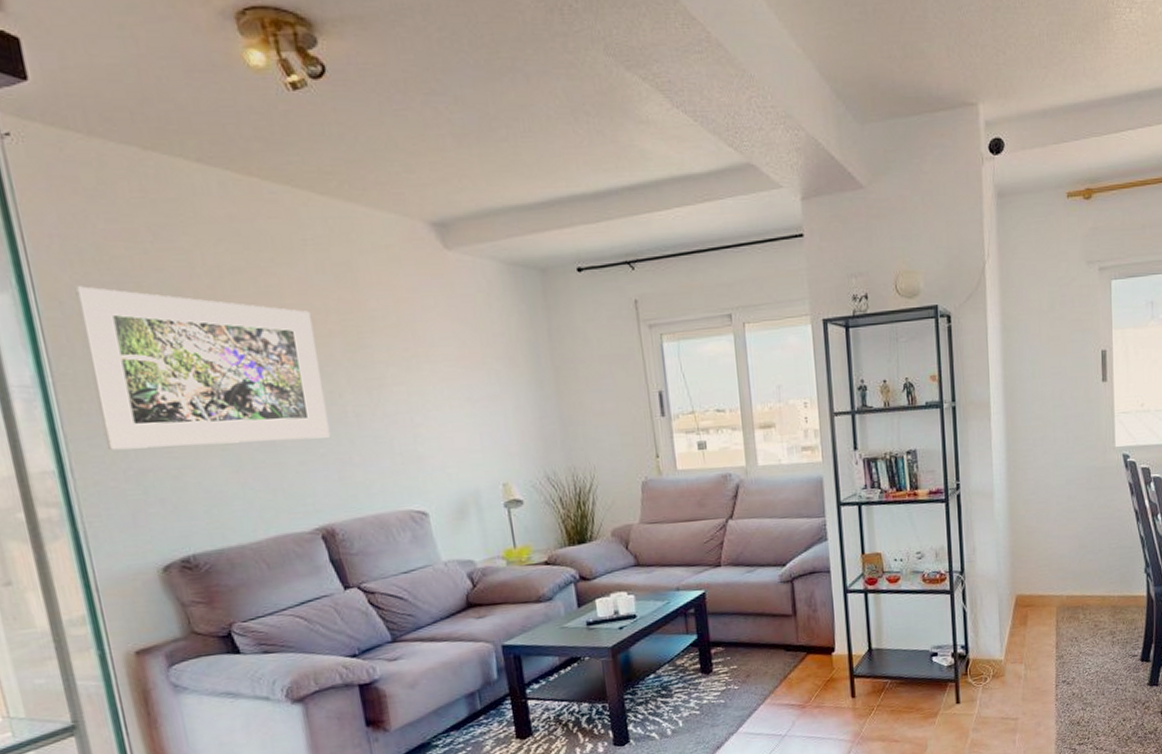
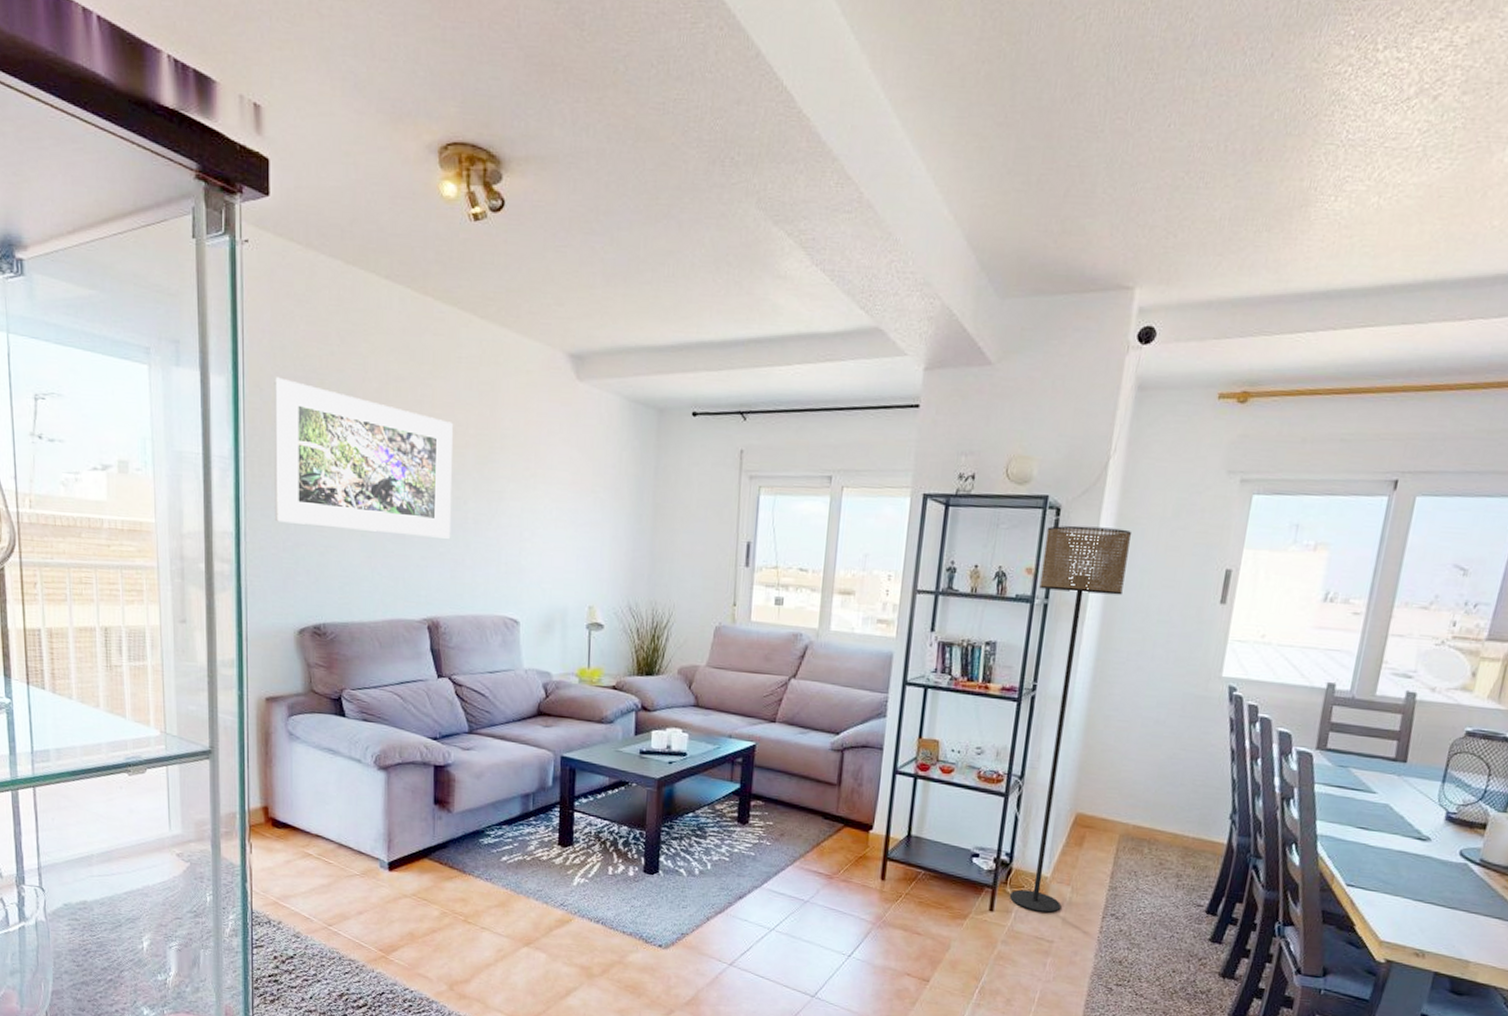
floor lamp: none [942,327,1019,695] -> present [1010,525,1132,913]

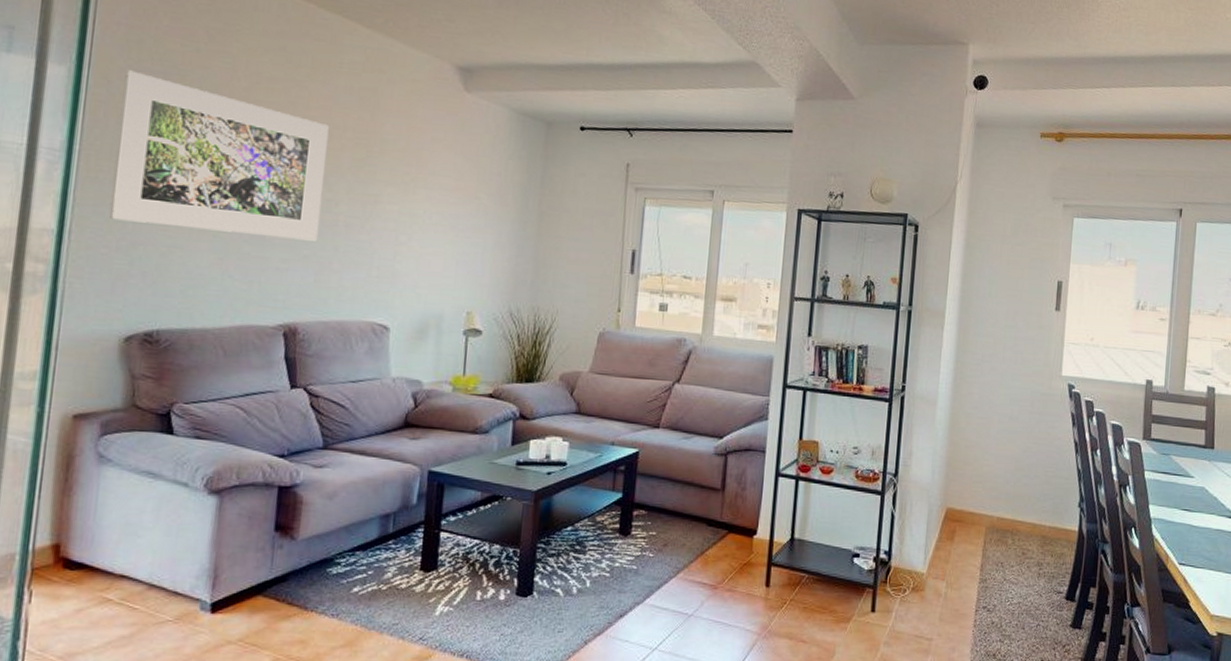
floor lamp: present [1010,525,1132,913] -> none [890,240,980,610]

